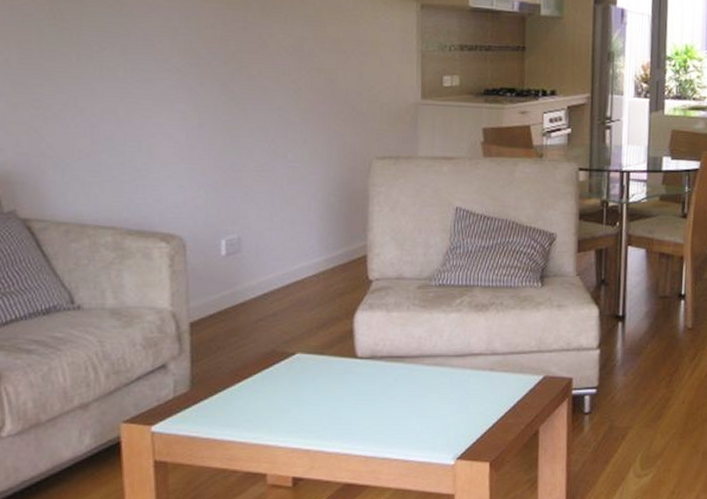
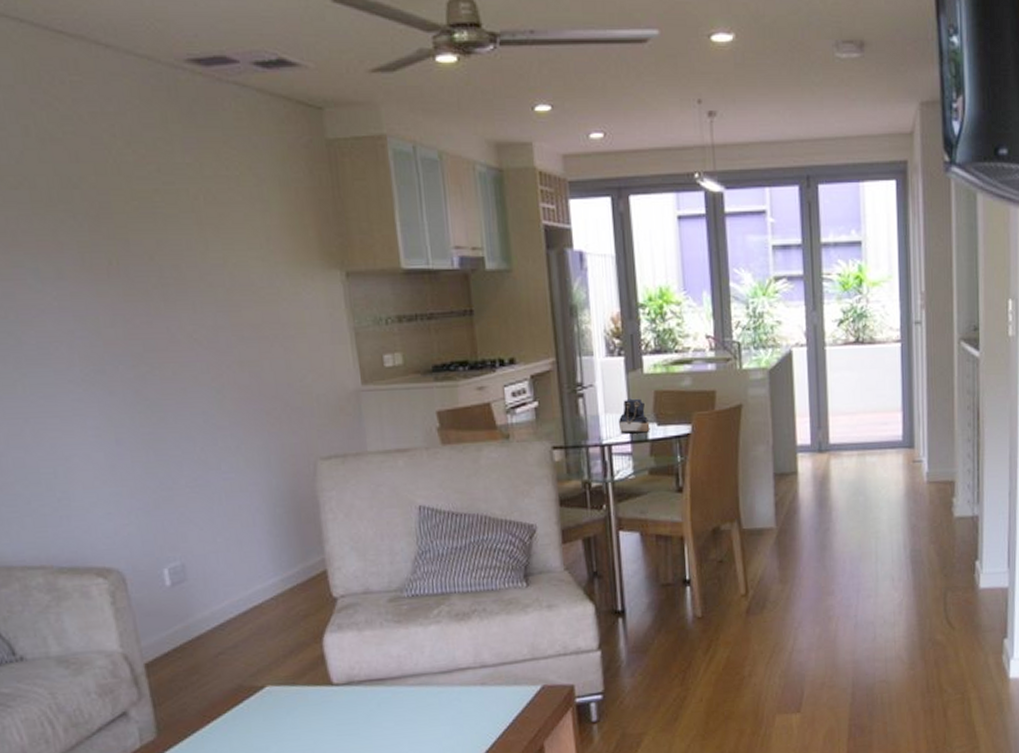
handbag: none [638,134,665,165] -> present [618,398,650,434]

